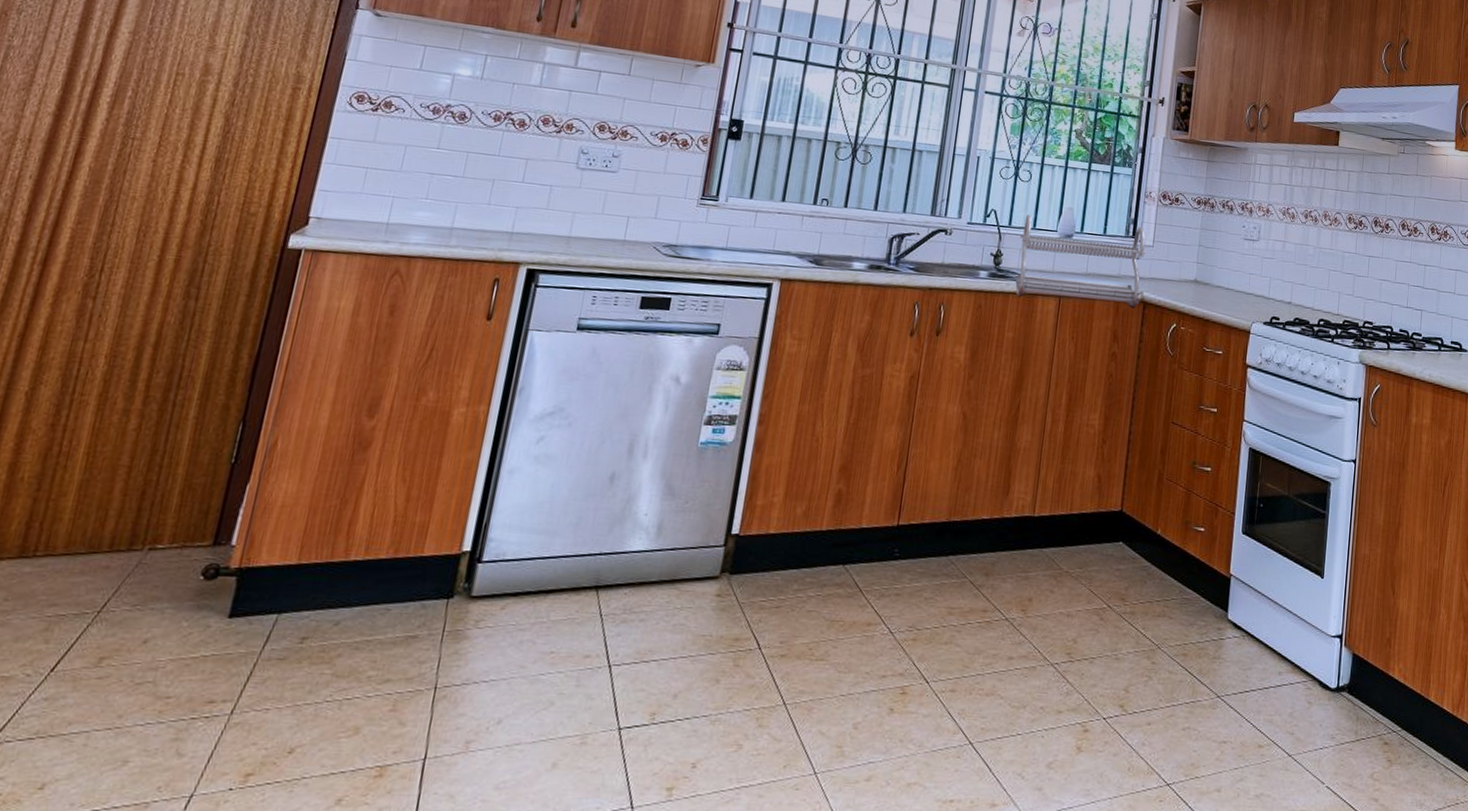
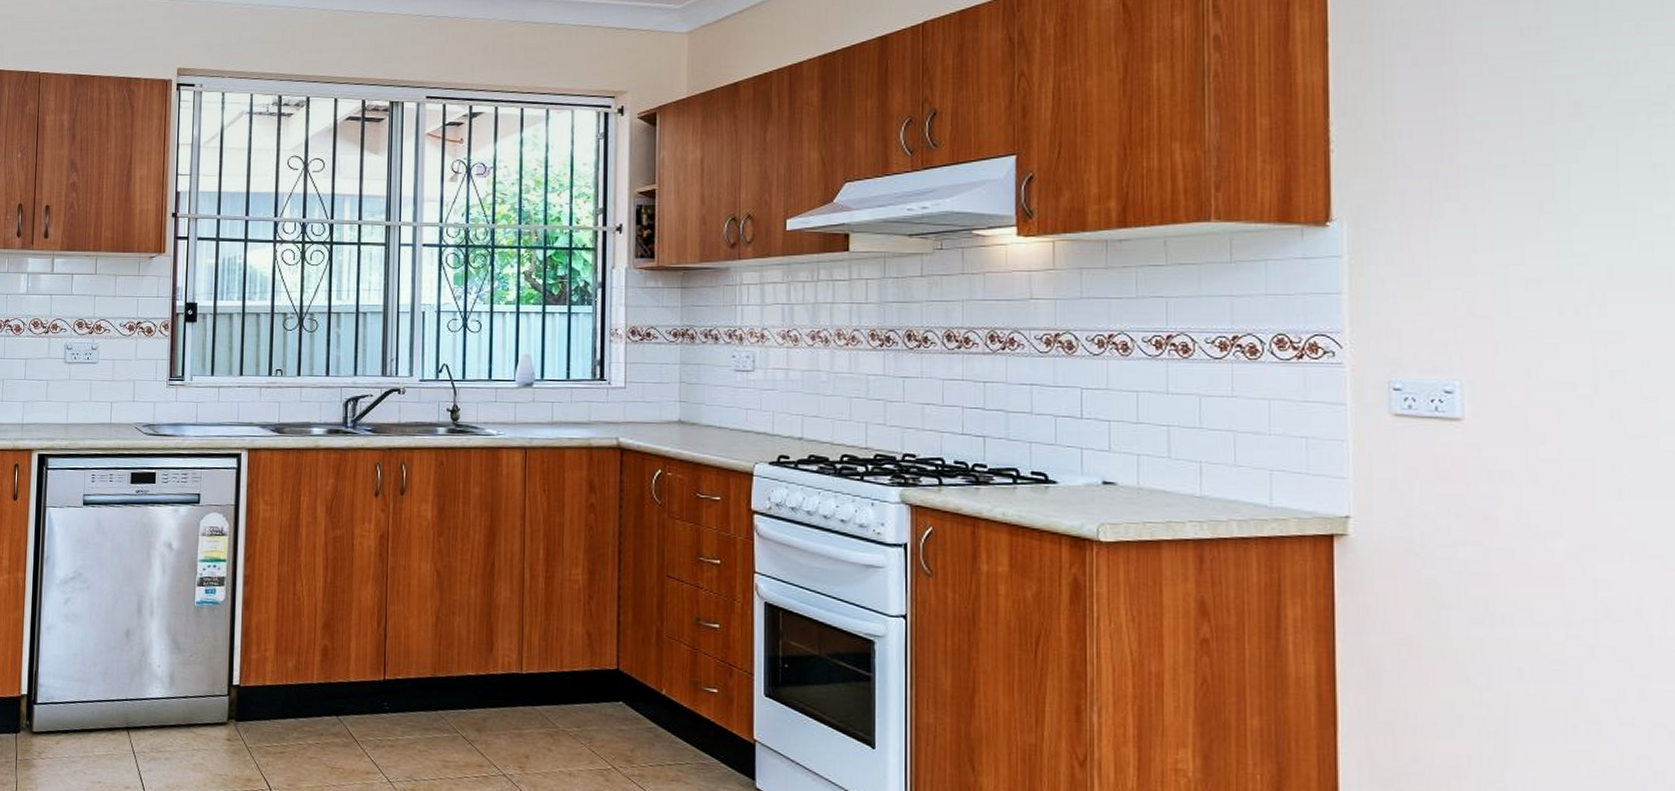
dish rack: present [1015,214,1146,309] -> none [475,366,617,457]

